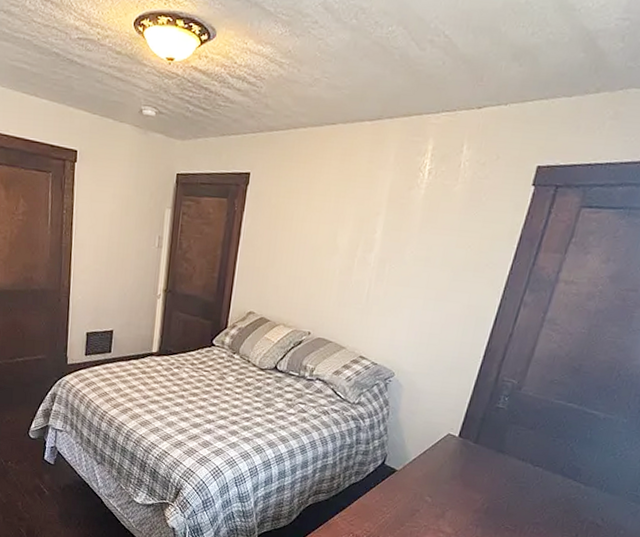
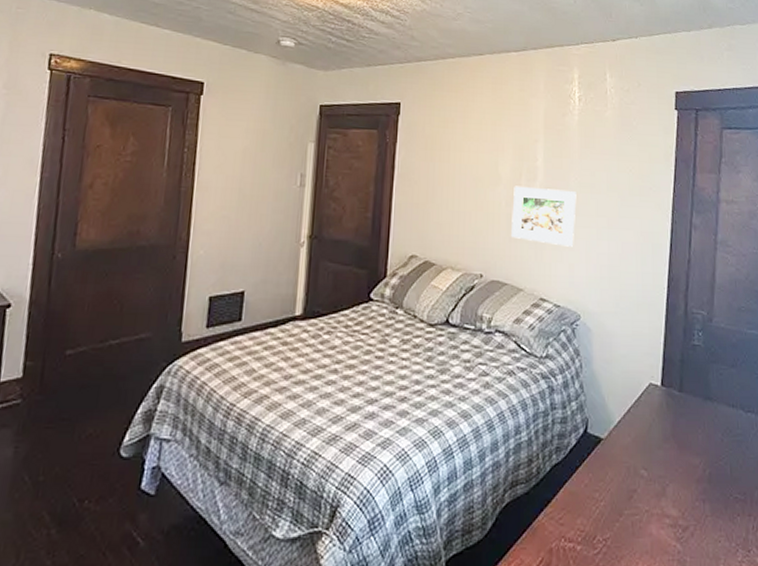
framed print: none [341,256,410,314] -> present [512,186,577,247]

